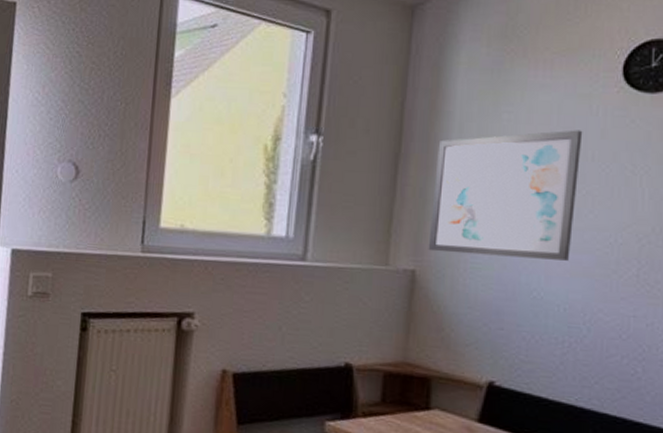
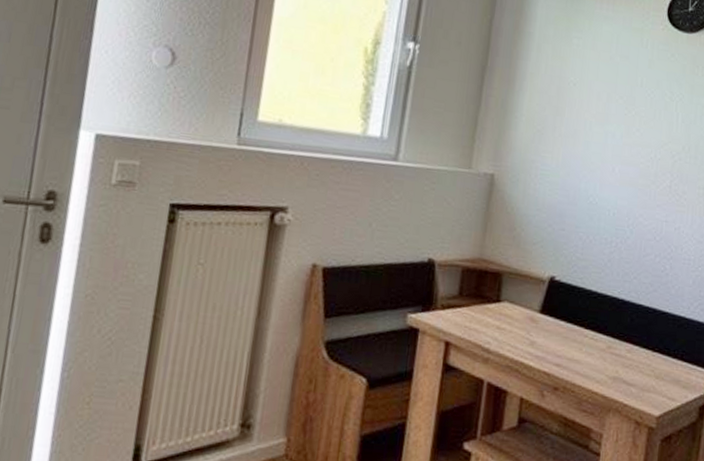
wall art: present [428,130,583,261] -> none [506,57,635,172]

